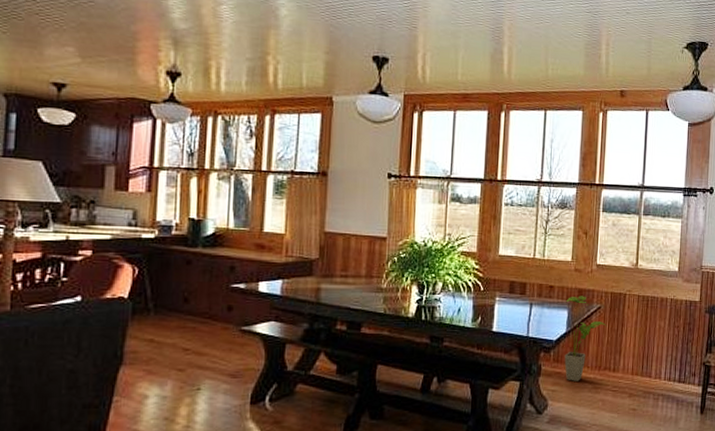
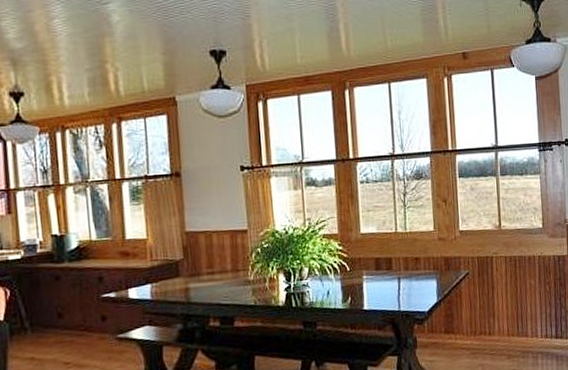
house plant: present [564,296,607,381] -> none [433,264,477,350]

